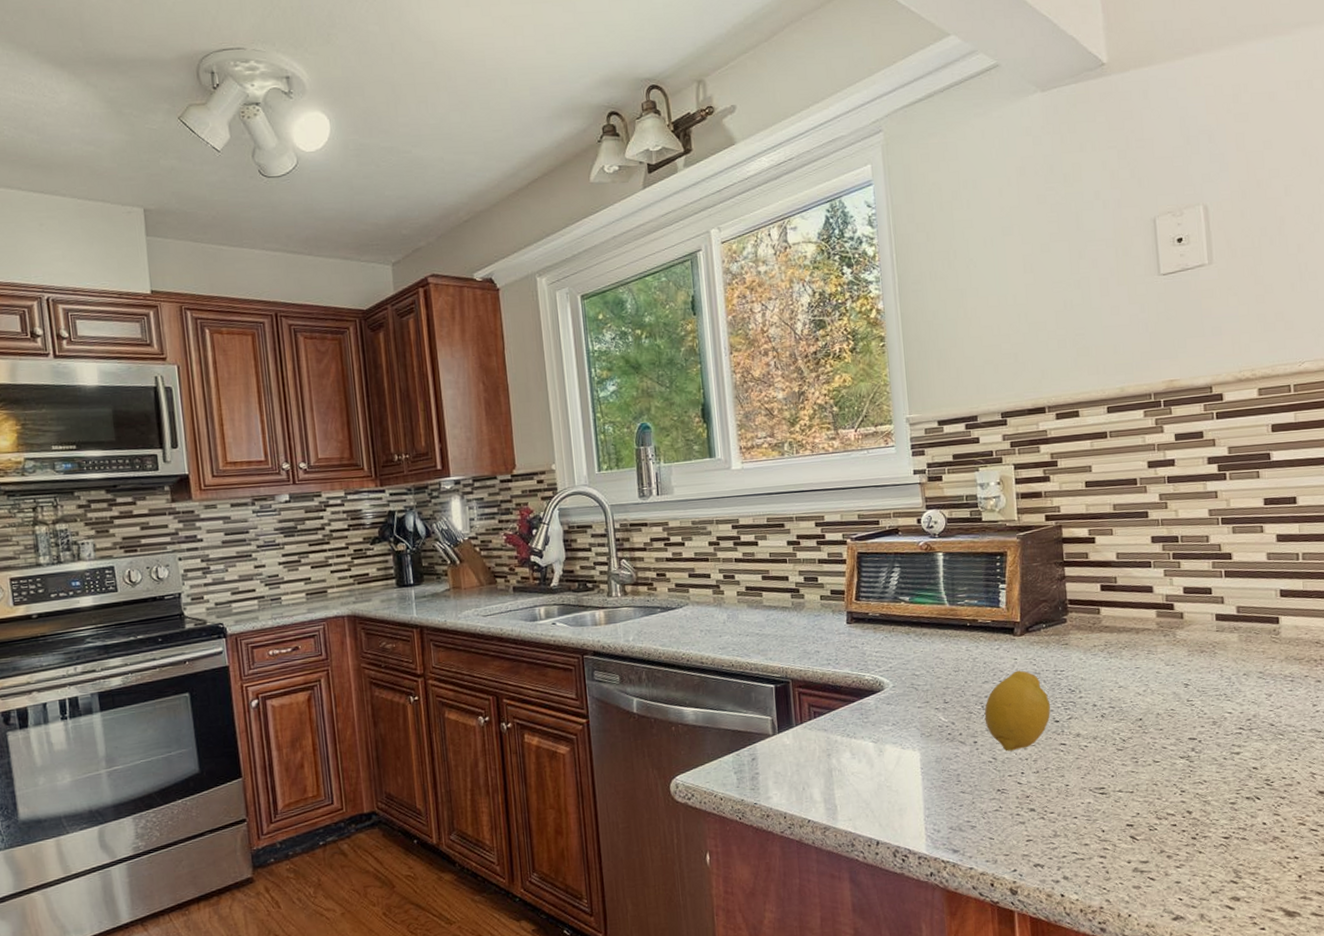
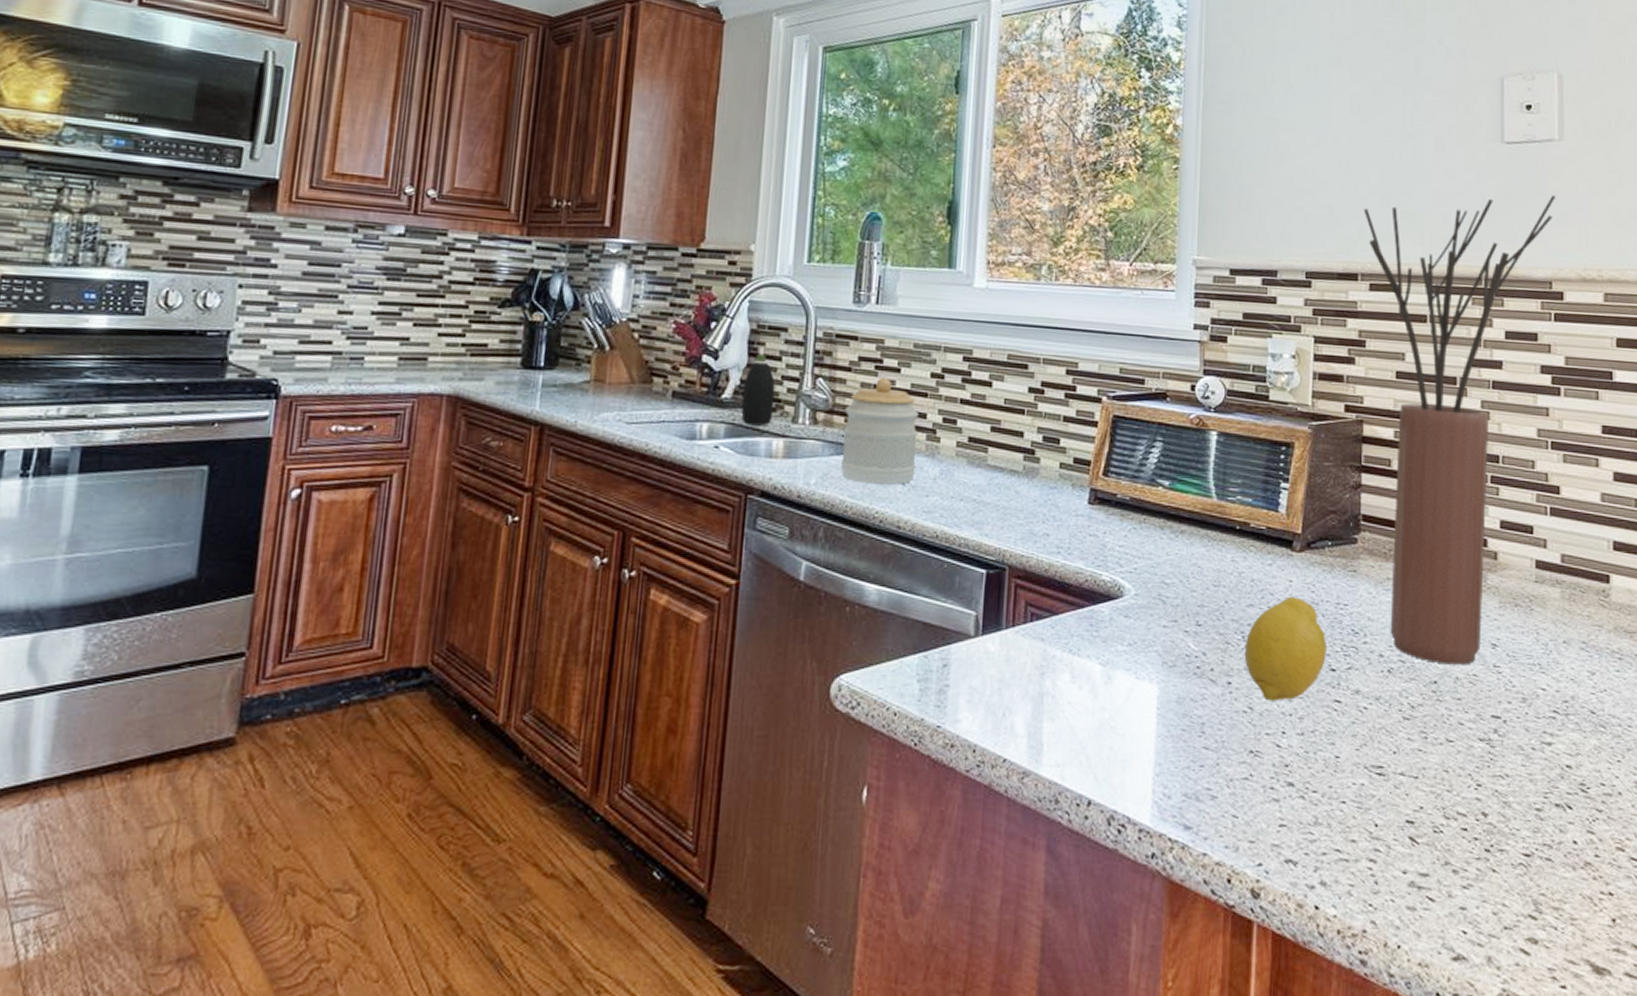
soap dispenser: none [565,541,592,604] -> present [741,345,776,426]
jar: none [646,551,709,635] -> present [841,377,919,486]
vase: none [1044,313,1209,705] -> present [1363,195,1555,665]

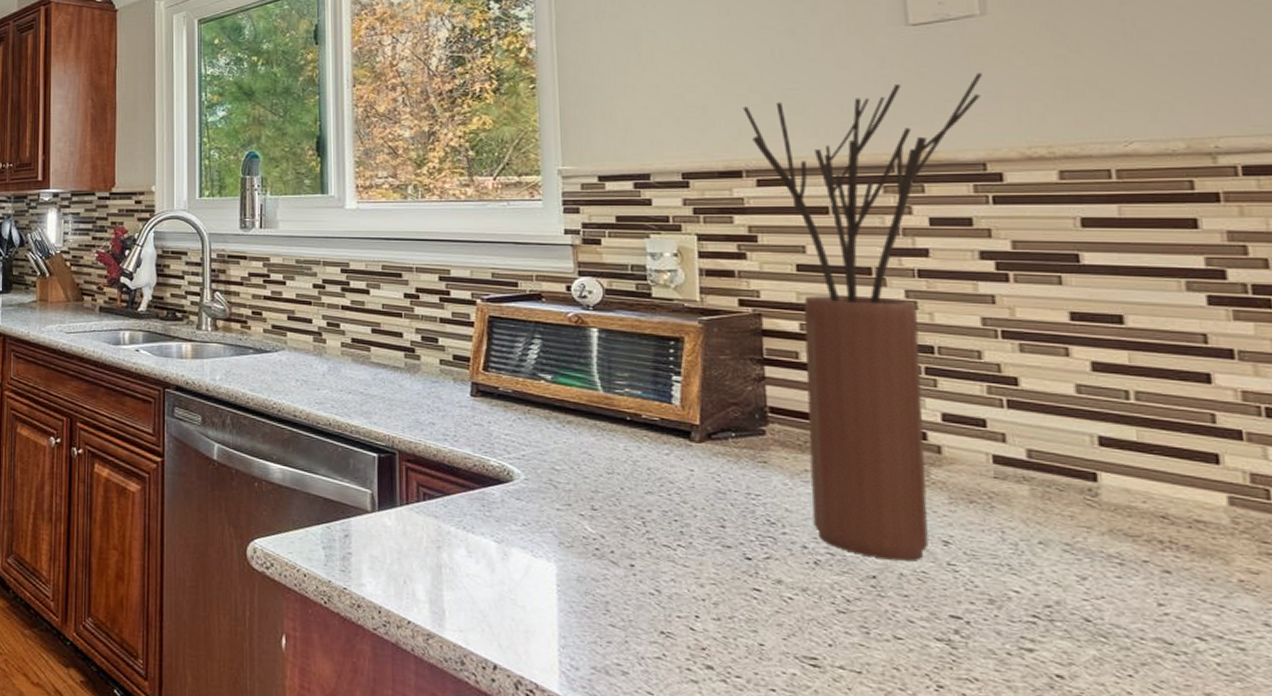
soap dispenser: present [741,345,776,426] -> none [155,267,181,333]
jar: present [841,377,919,486] -> none [240,289,306,381]
fruit: present [1244,596,1328,701] -> none [646,485,740,586]

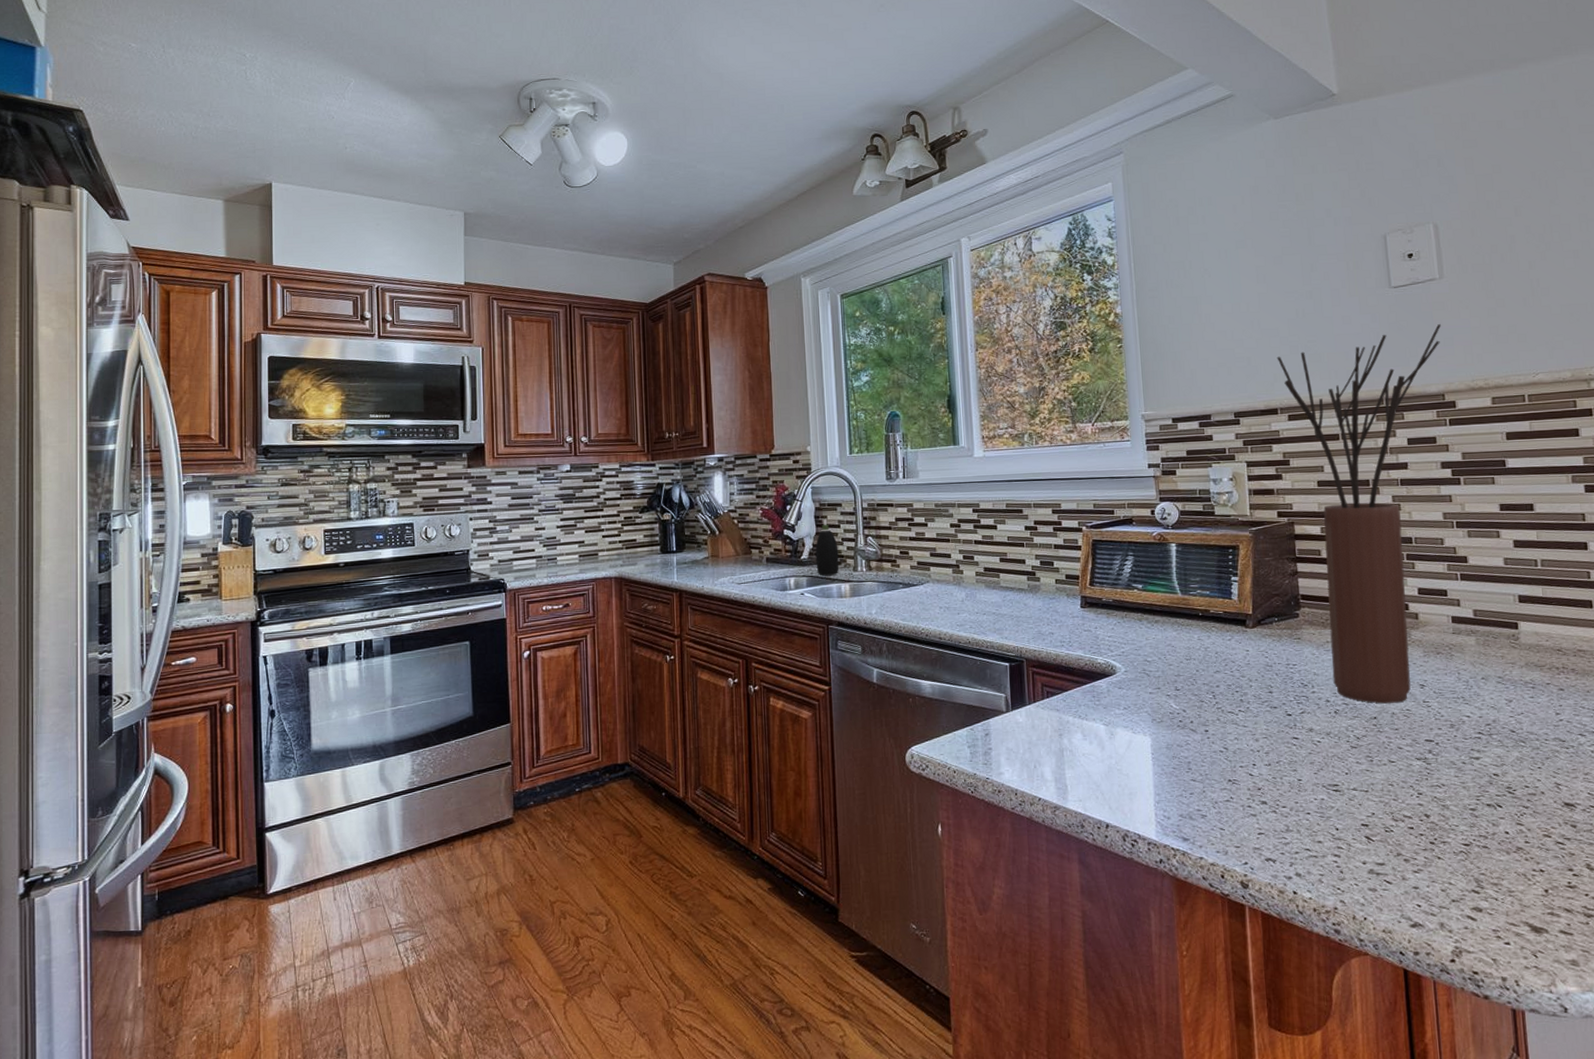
soap dispenser: none [155,267,181,333] -> present [815,518,839,576]

